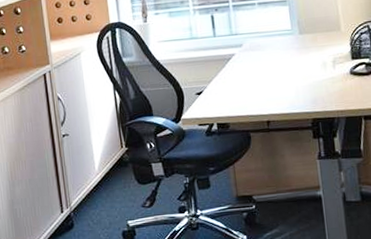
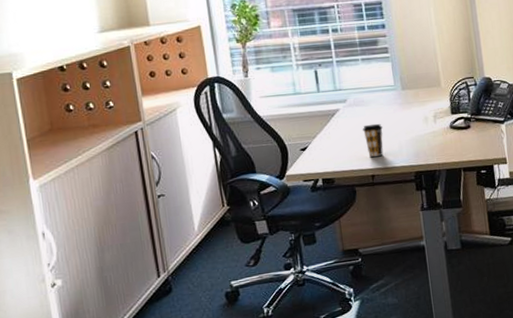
coffee cup: none [258,68,279,102] -> present [363,123,384,157]

